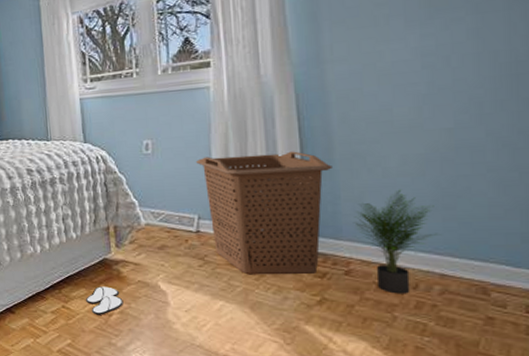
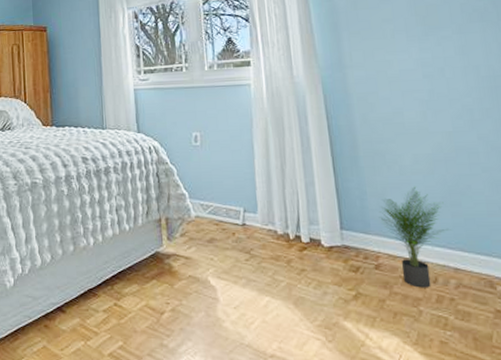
slippers: present [85,286,123,315] -> none [137,282,175,313]
laundry basket: present [196,151,332,275] -> none [241,148,358,269]

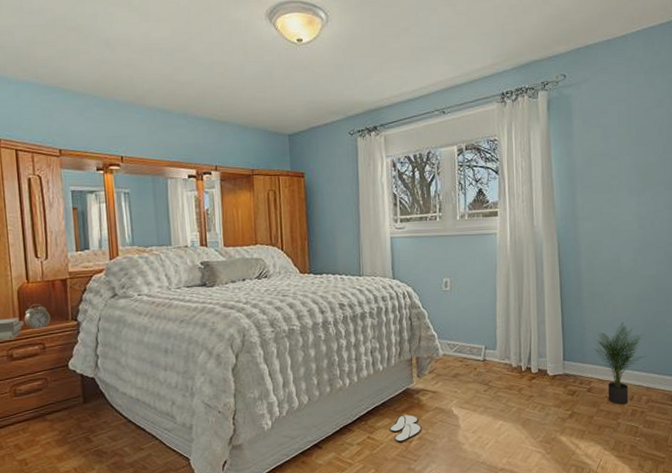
slippers: none [137,282,175,313] -> present [388,415,422,443]

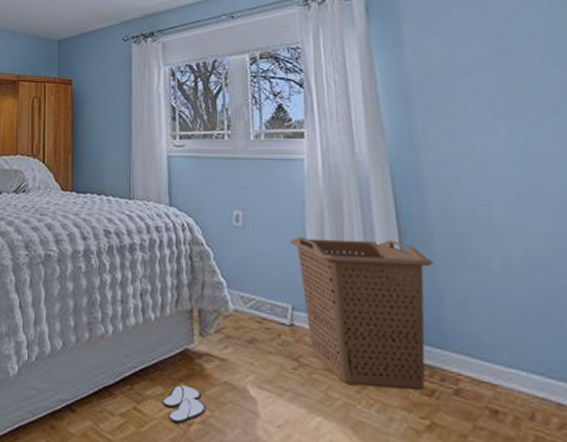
laundry basket: none [485,290,581,396] -> present [290,236,433,390]
potted plant: present [593,322,646,405] -> none [458,296,550,425]

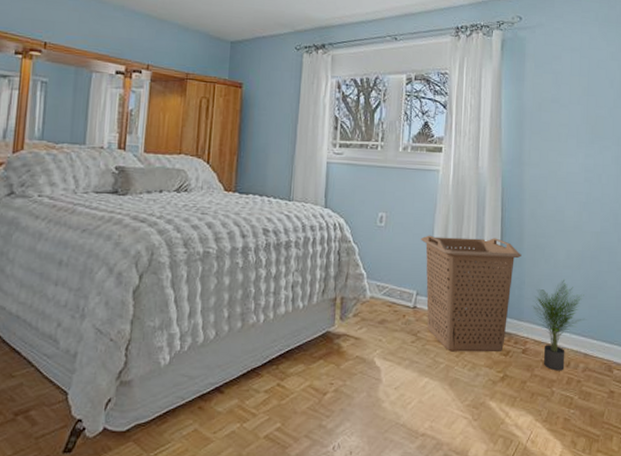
slippers: present [161,385,206,424] -> none [302,362,339,394]
potted plant: none [458,296,550,425] -> present [531,279,586,371]

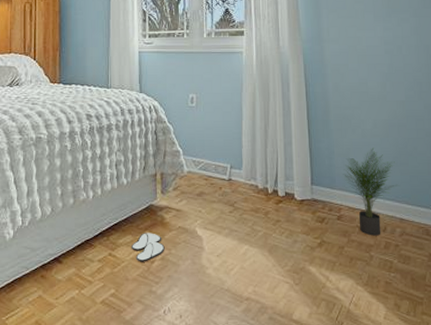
slippers: none [302,362,339,394] -> present [130,233,165,262]
laundry basket: present [421,235,522,352] -> none [231,112,329,220]

